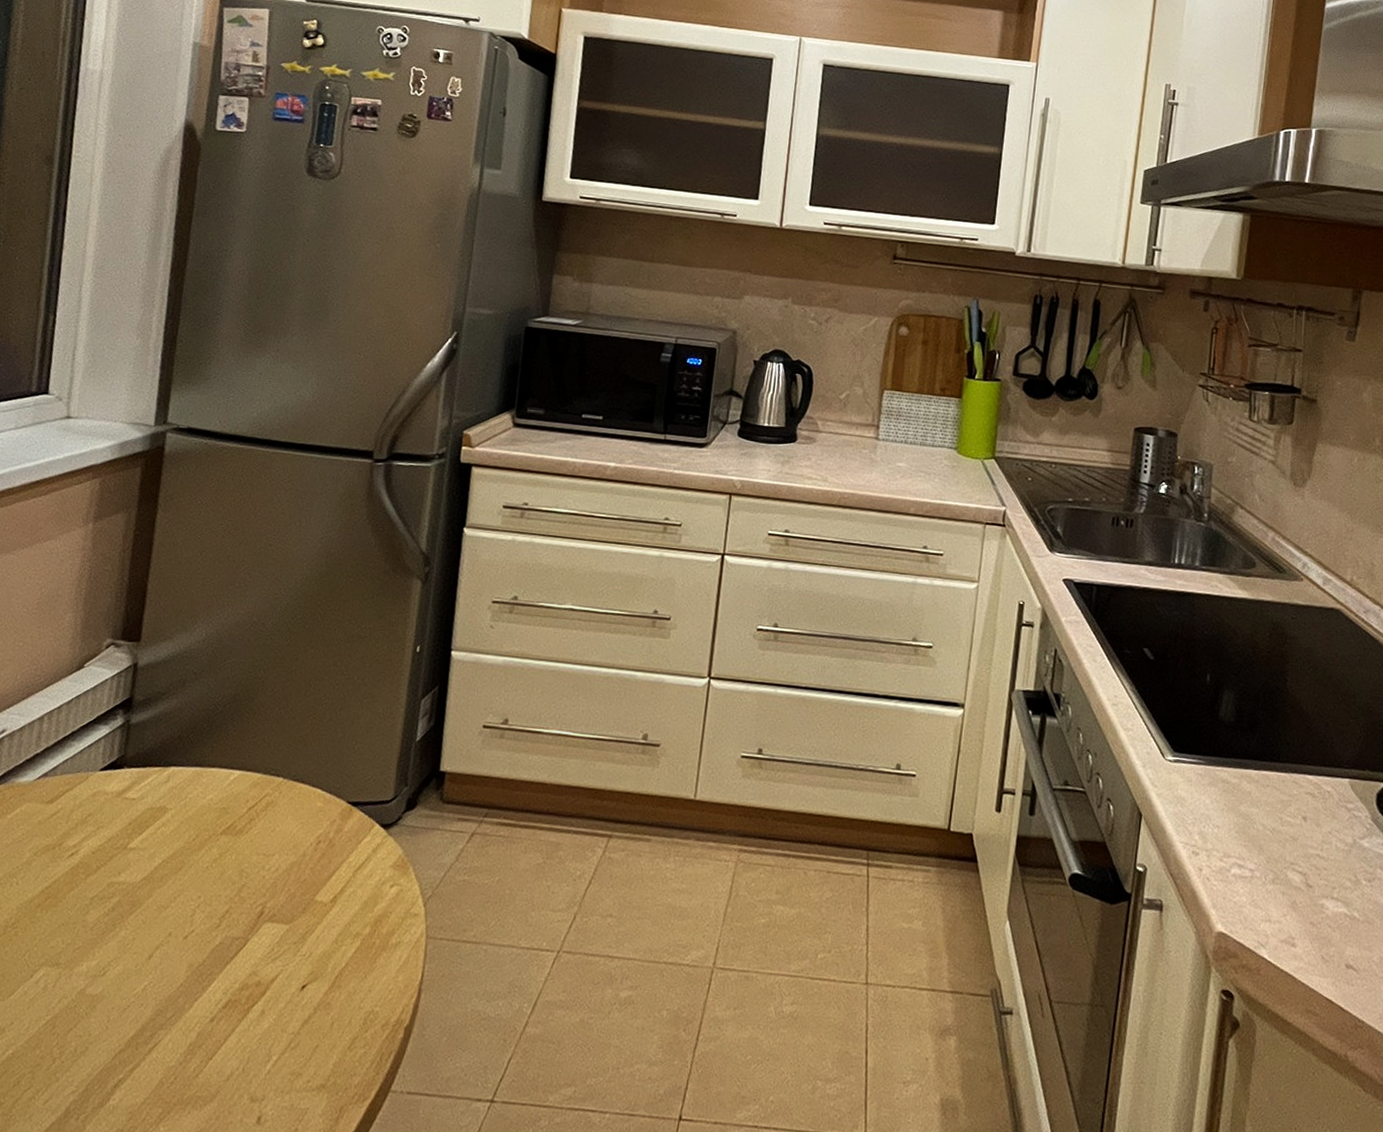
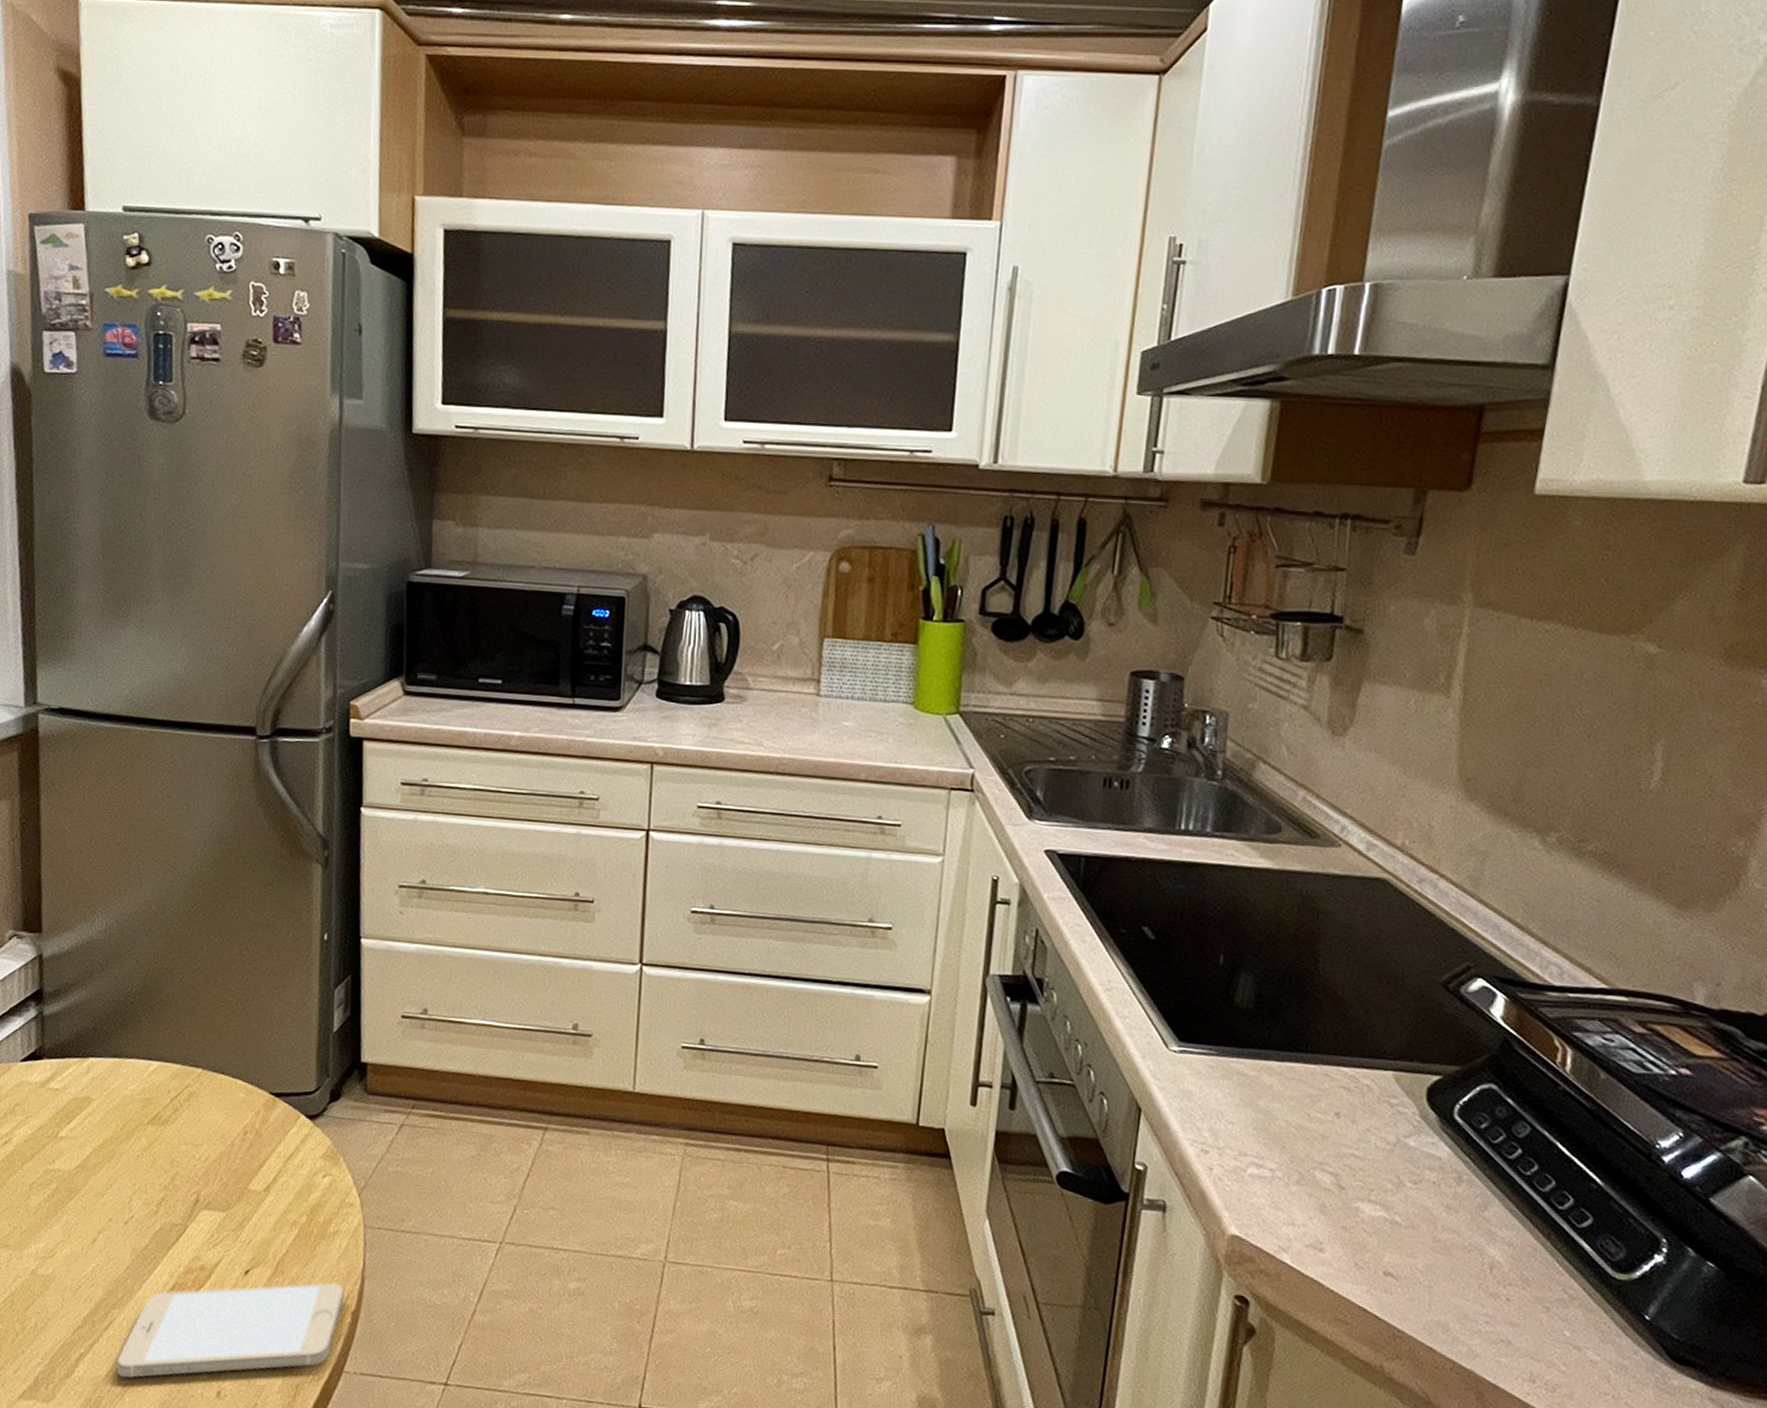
smartphone: none [154,996,400,1105] -> present [115,1282,344,1378]

